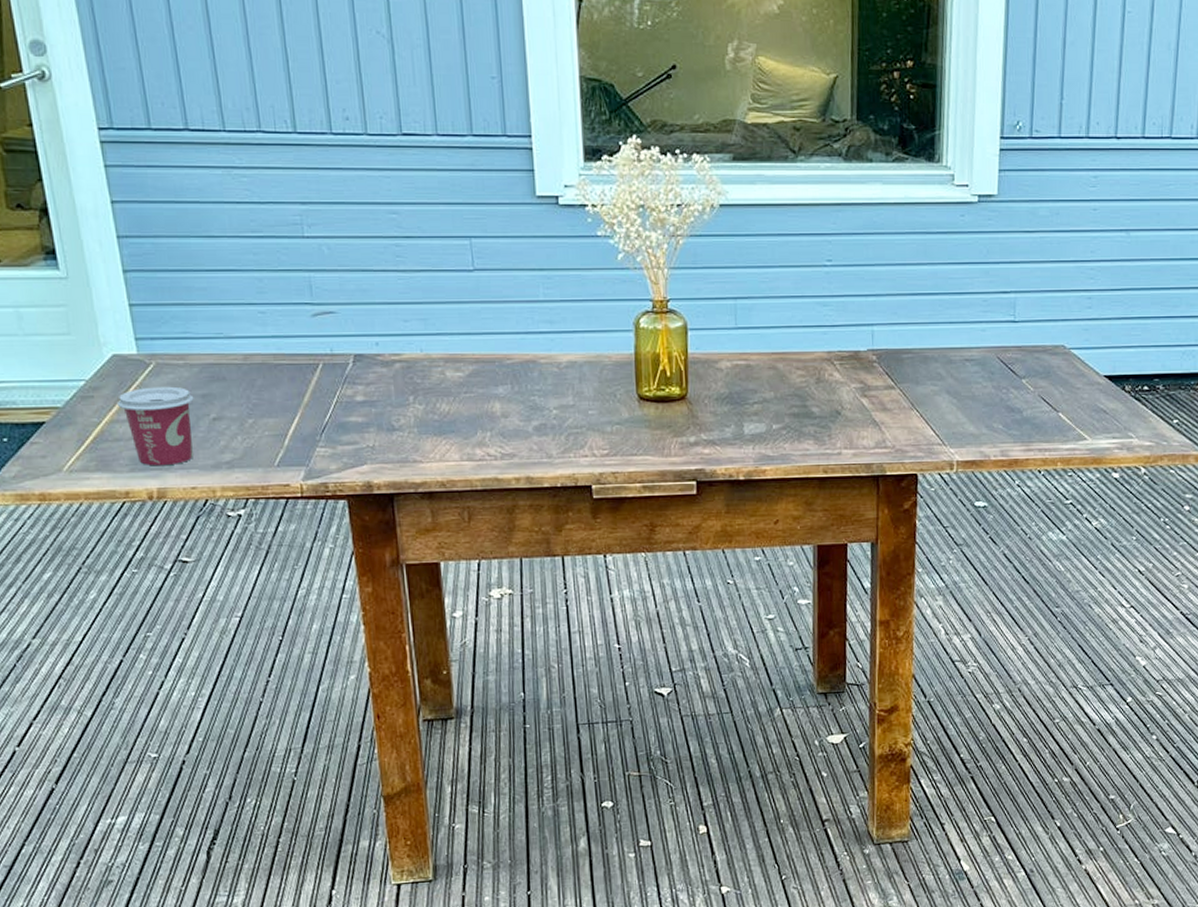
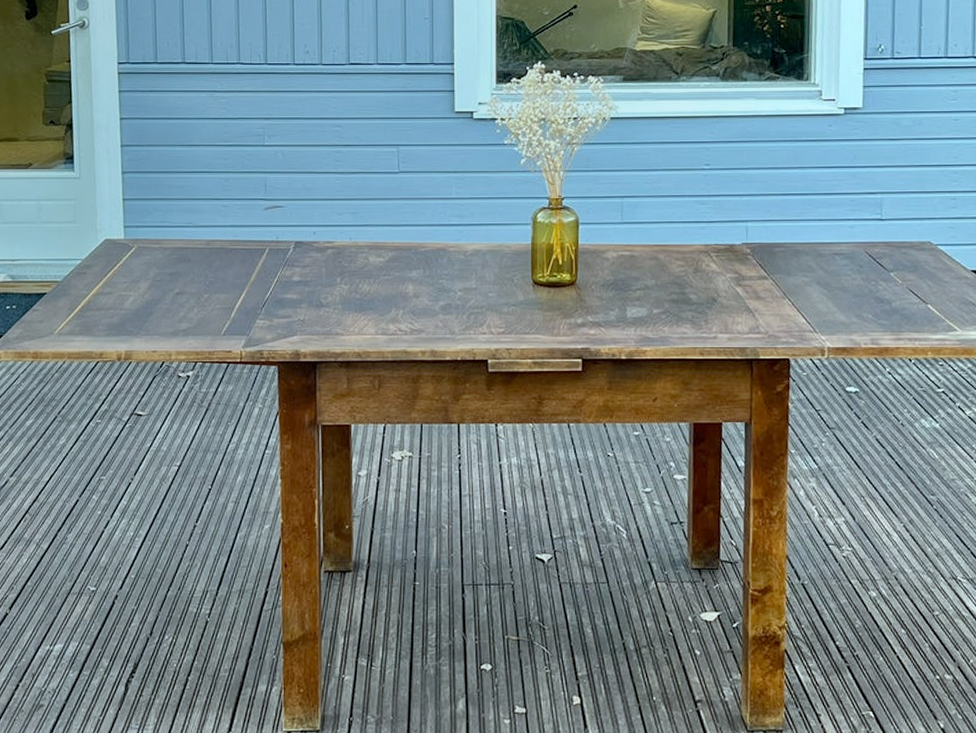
cup: present [118,386,194,466] -> none [104,266,164,332]

